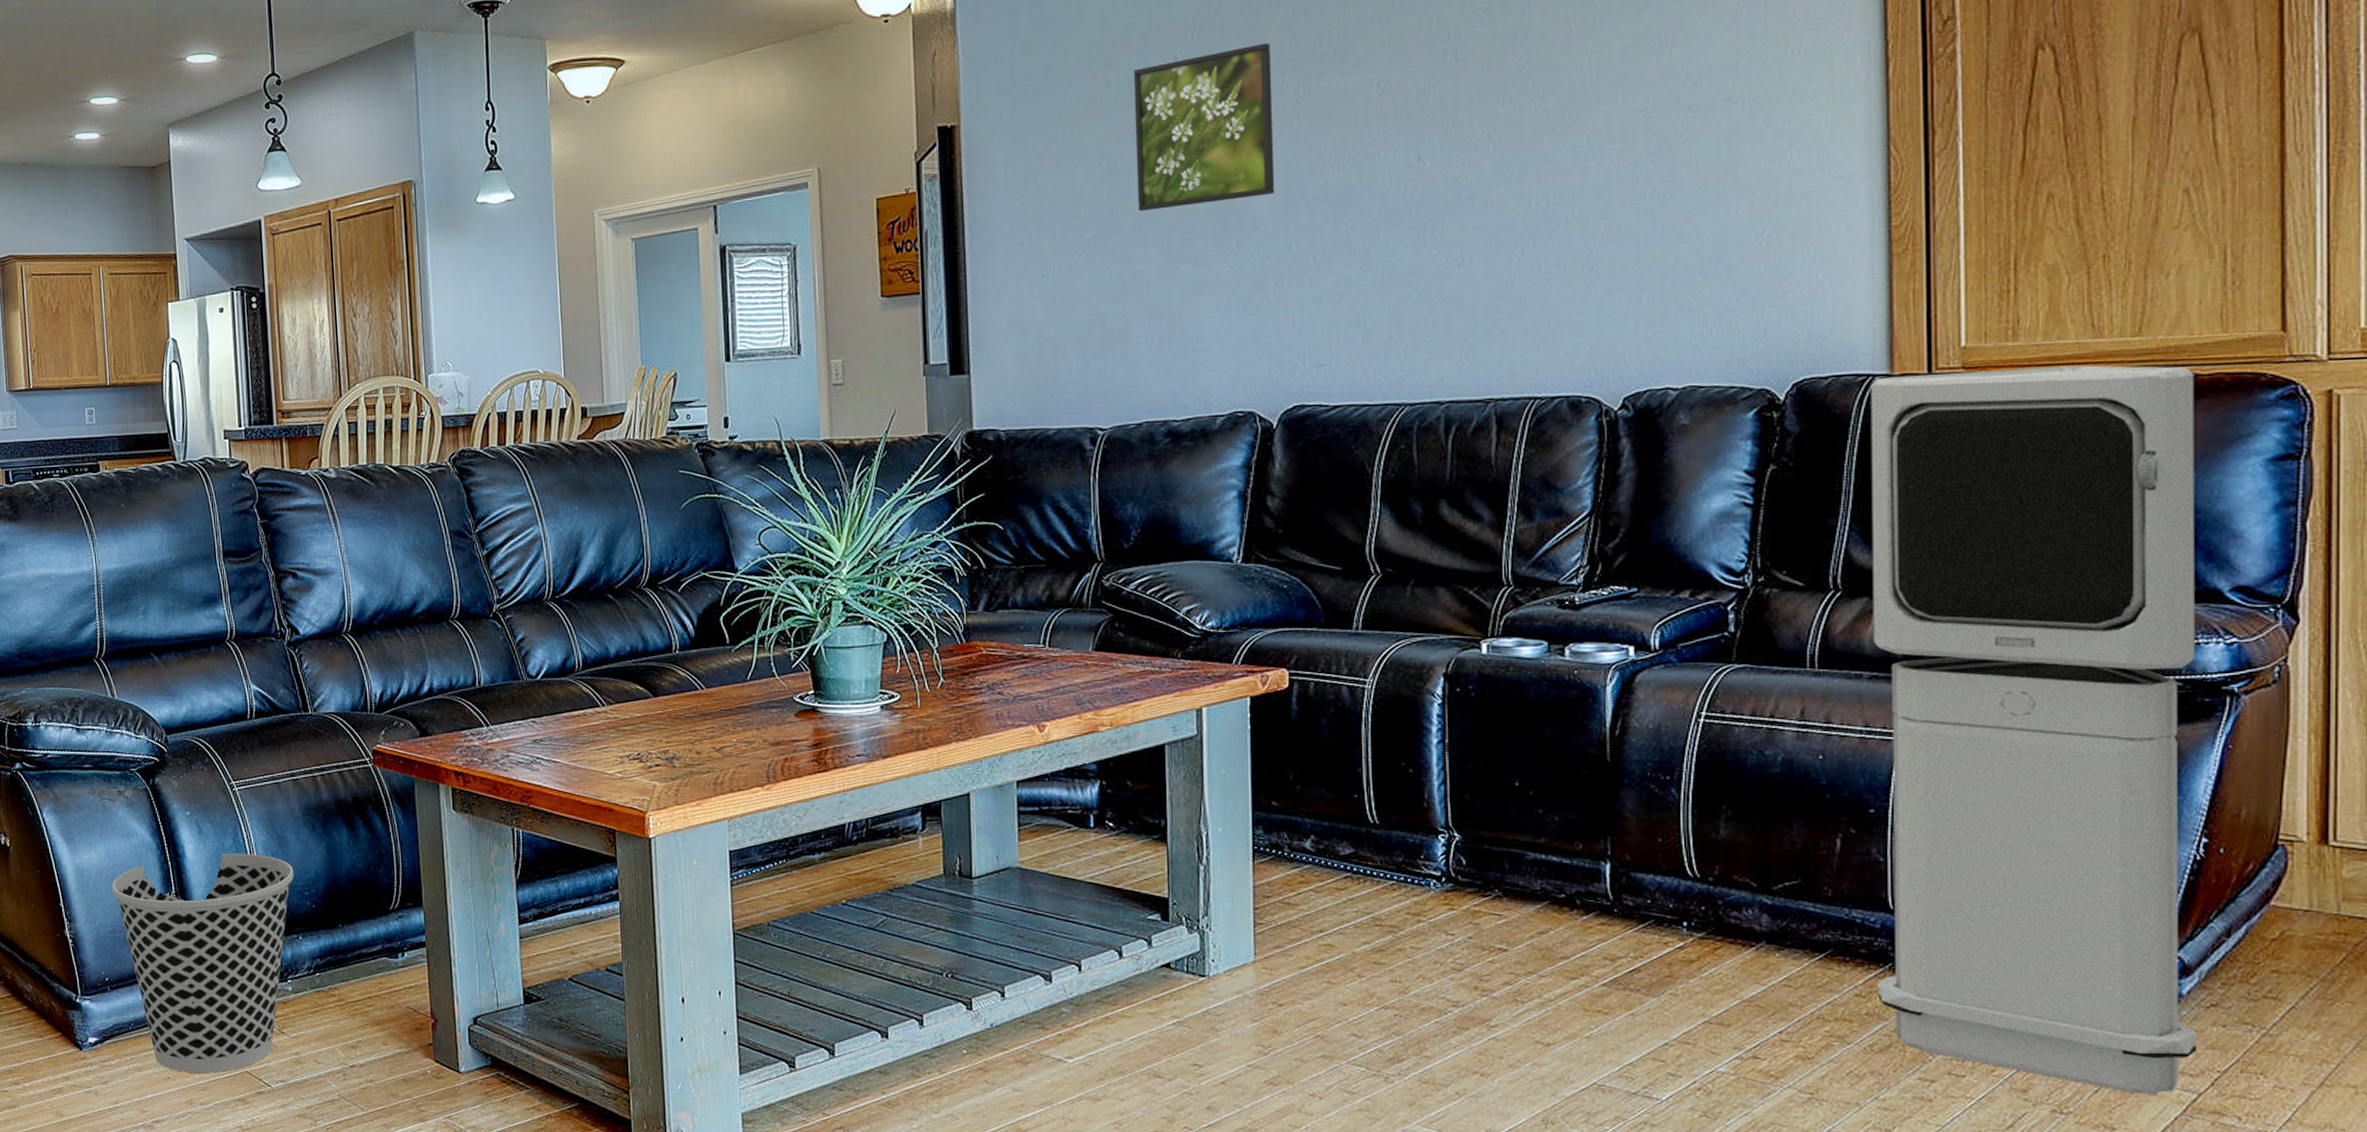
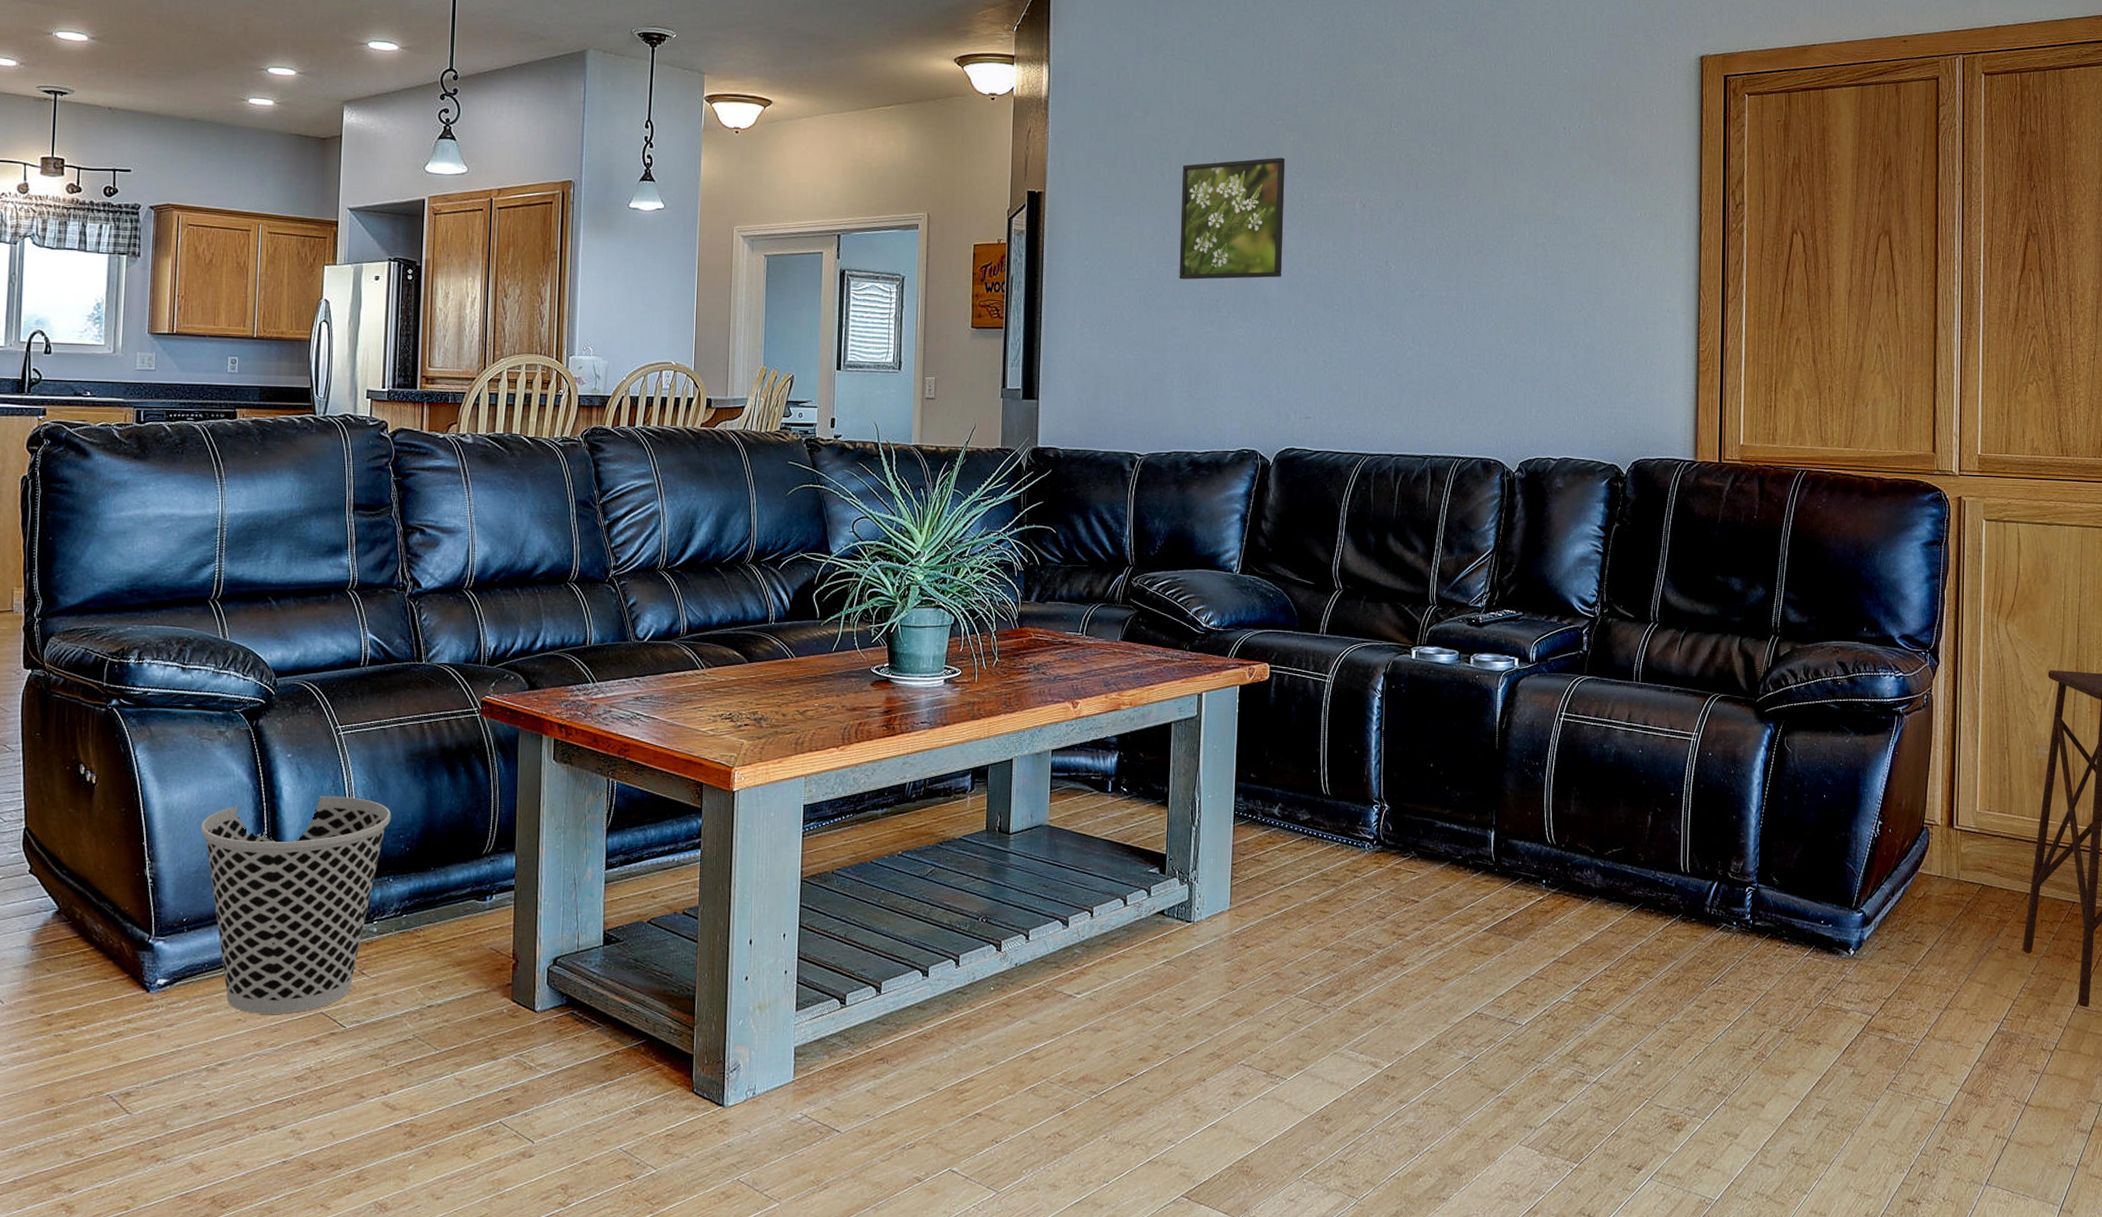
air purifier: present [1870,365,2197,1094] -> none [1671,463,1881,1016]

